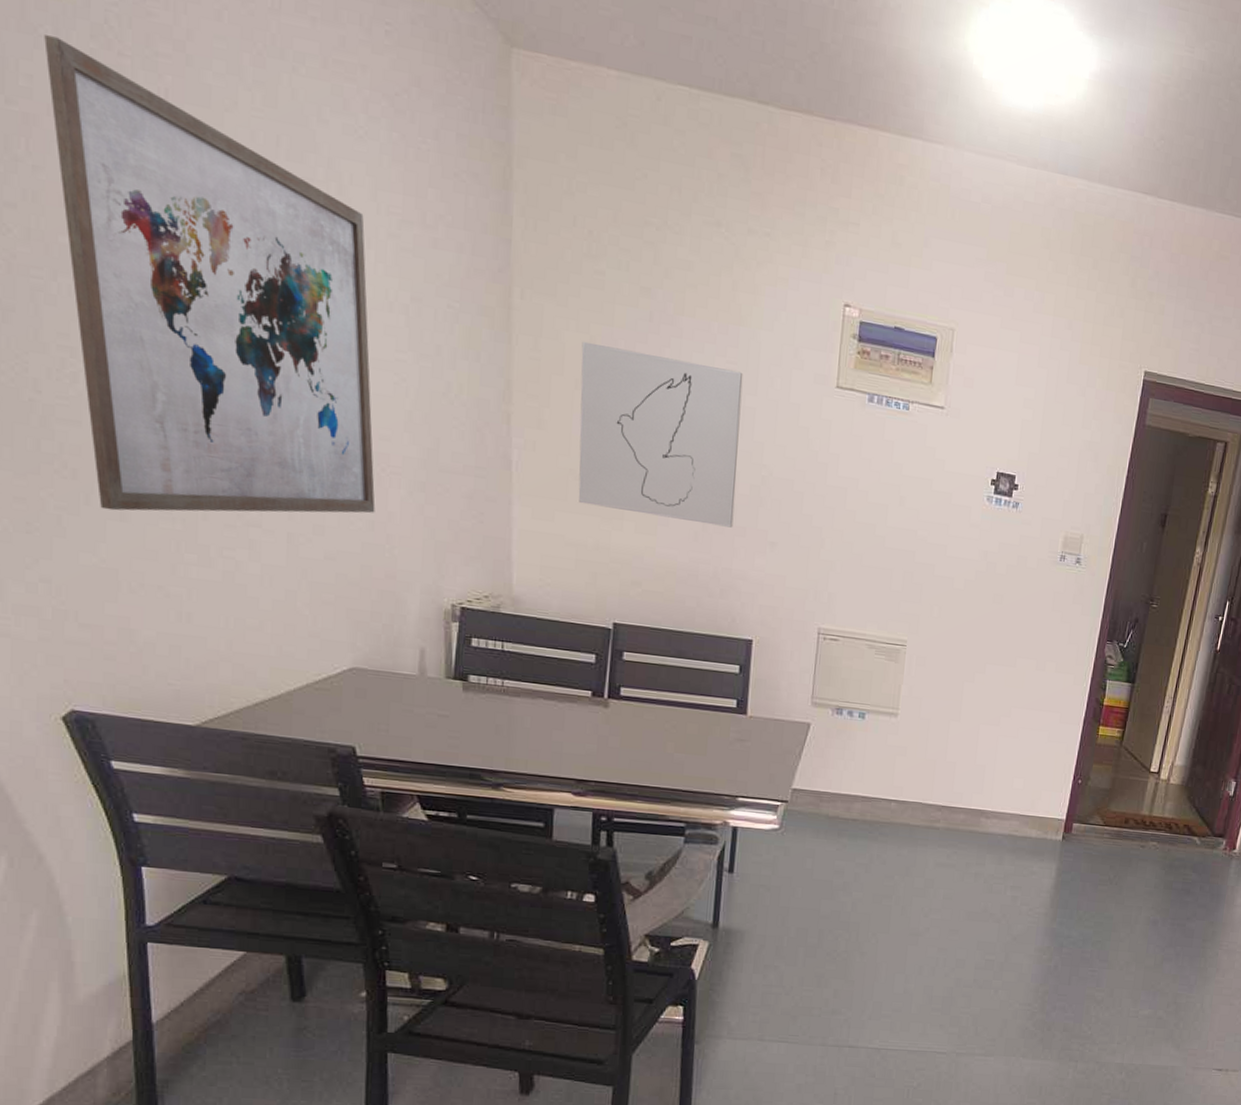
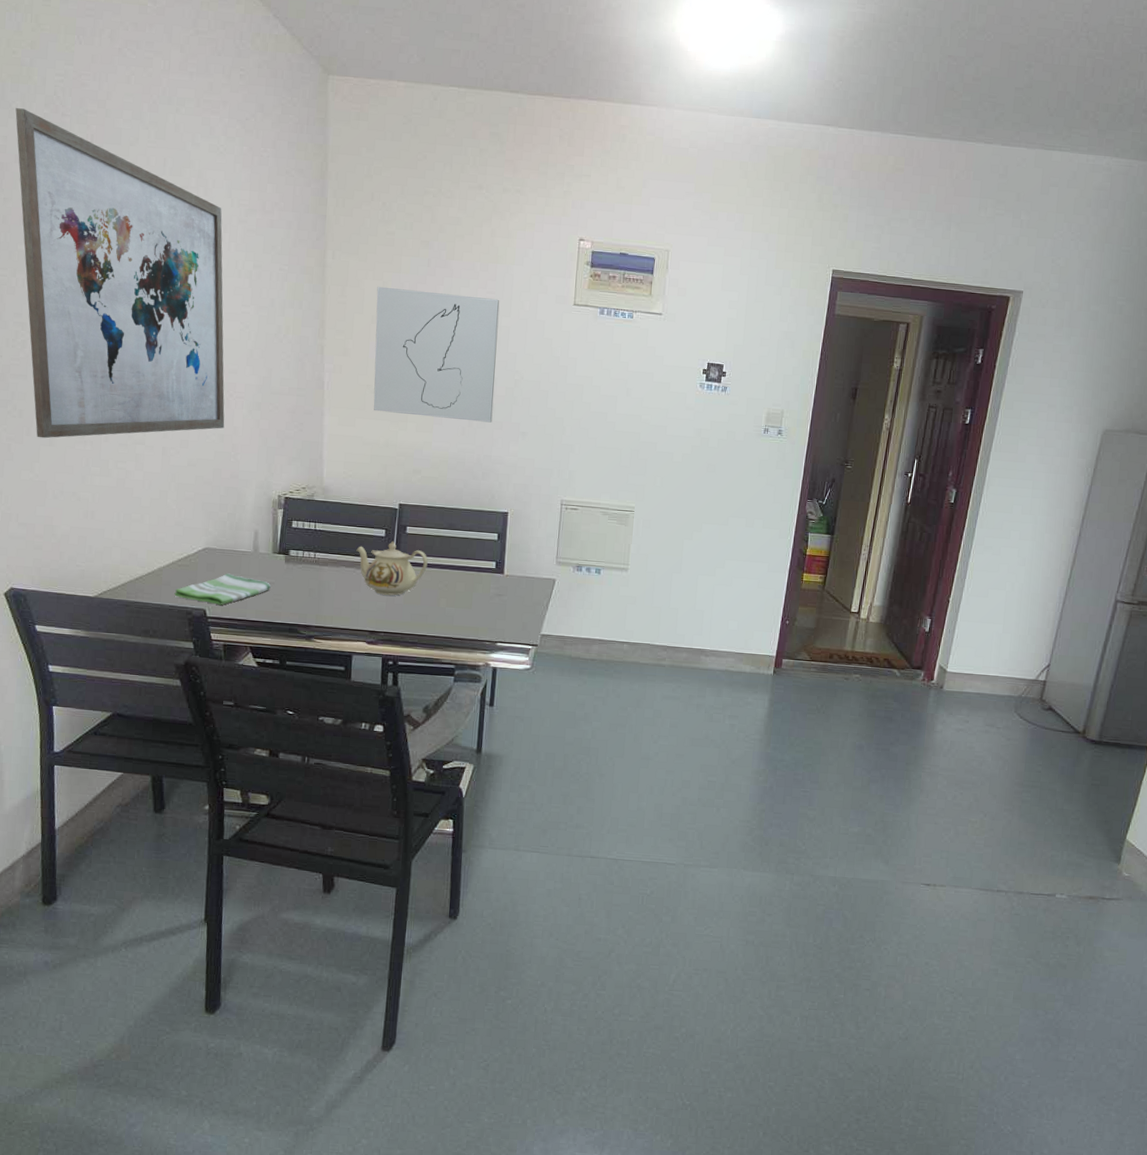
dish towel: none [310,701,445,742] -> present [174,573,271,605]
teapot: none [557,669,651,737] -> present [356,541,428,596]

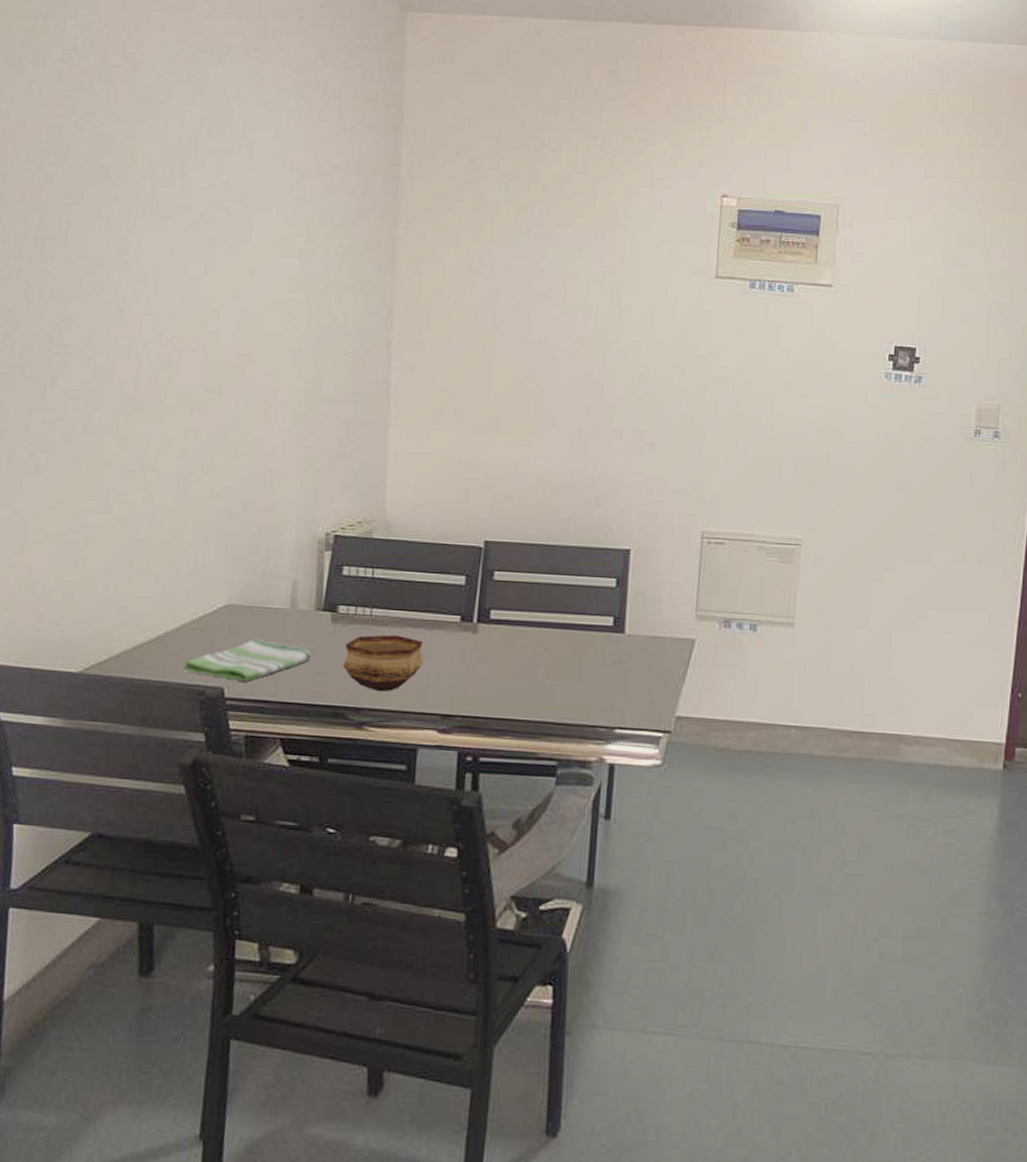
wall art: present [15,108,225,439] -> none [20,66,270,466]
bowl: none [294,572,355,614] -> present [342,635,424,692]
teapot: present [356,541,428,596] -> none [426,590,522,666]
wall art: present [373,286,500,423] -> none [453,262,620,431]

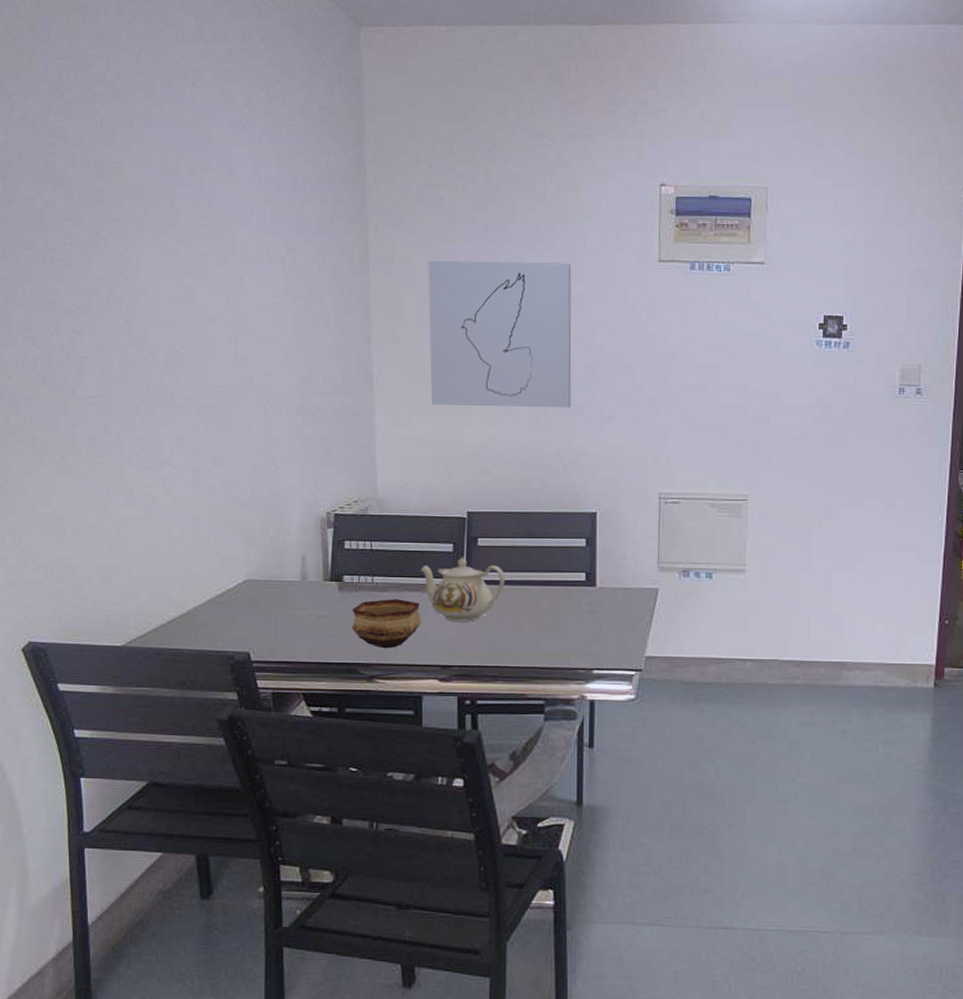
dish towel: present [183,638,312,682] -> none [213,608,324,646]
teapot: none [426,590,522,666] -> present [420,556,505,622]
wall art: none [453,262,620,431] -> present [428,260,572,408]

